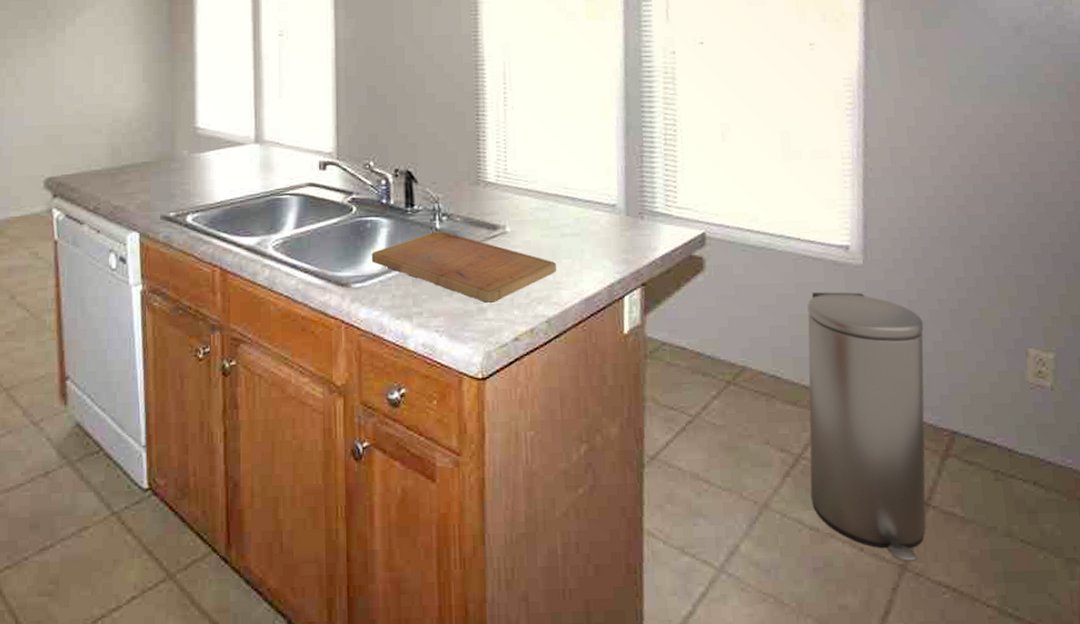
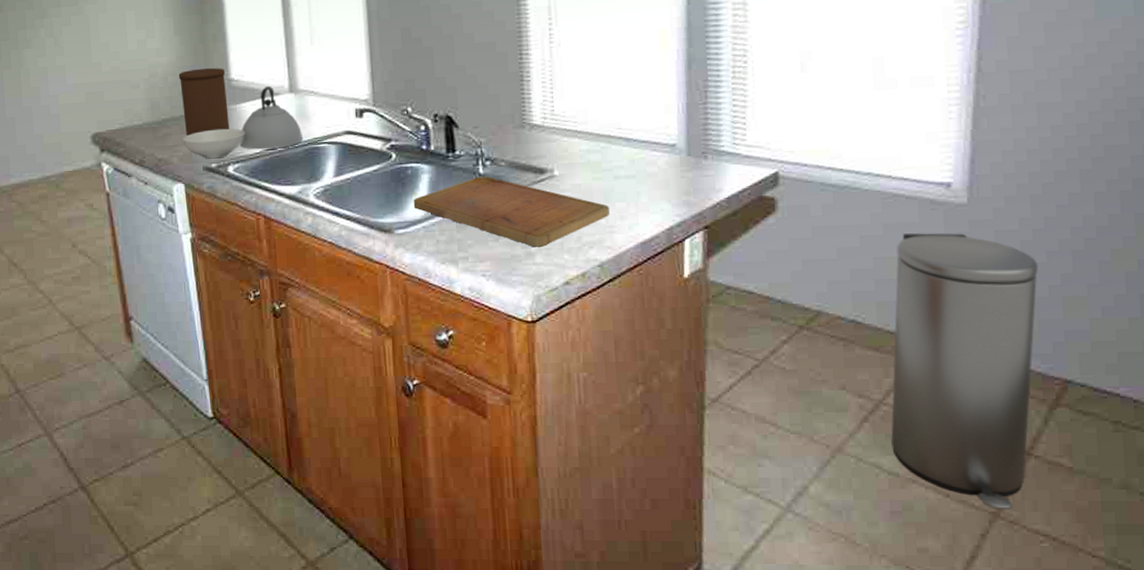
bowl: none [142,176,207,208] -> present [183,128,245,159]
canister: none [143,116,192,183] -> present [178,68,230,136]
kettle: none [200,135,266,200] -> present [239,85,304,150]

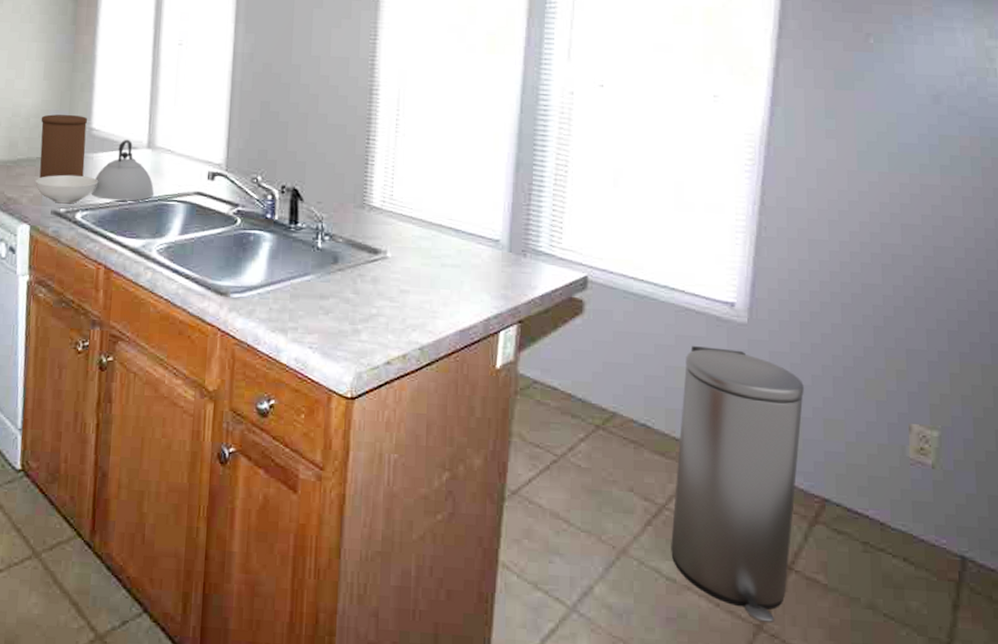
cutting board: present [413,175,610,247] -> none [251,249,435,325]

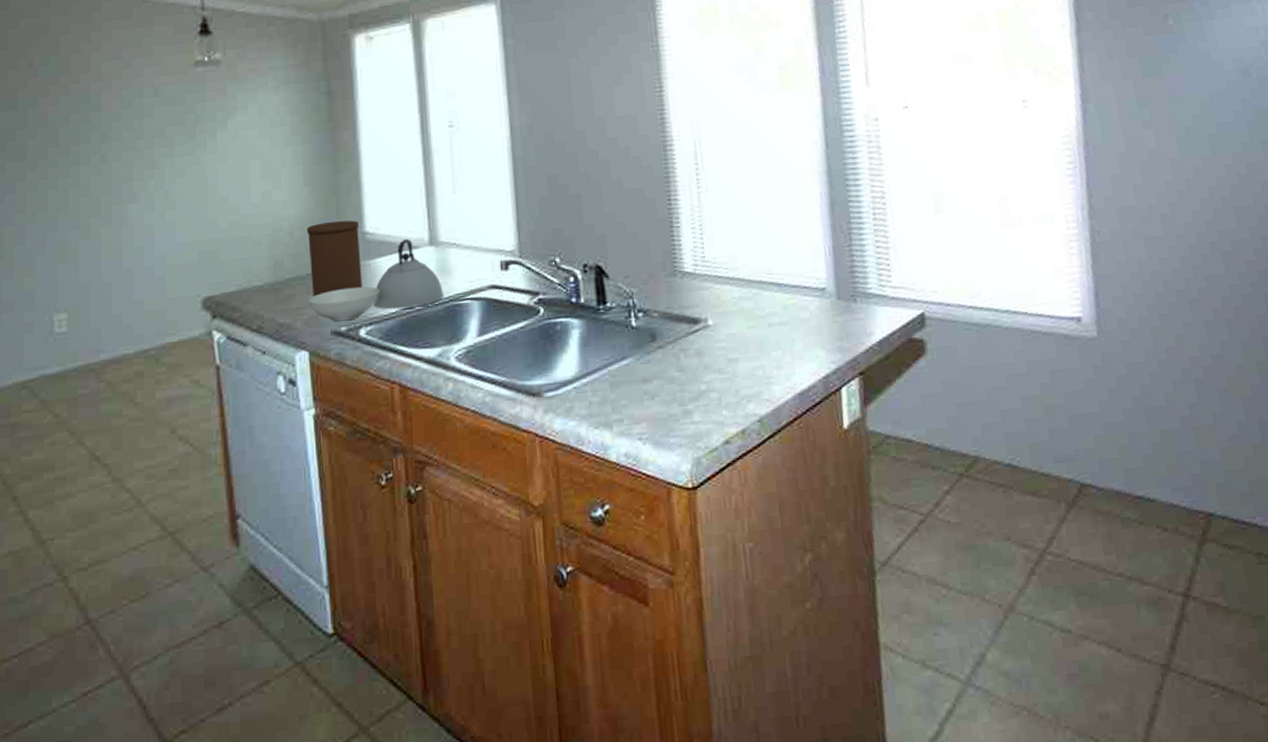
pedal bin: present [671,346,804,624] -> none [1040,367,1188,661]

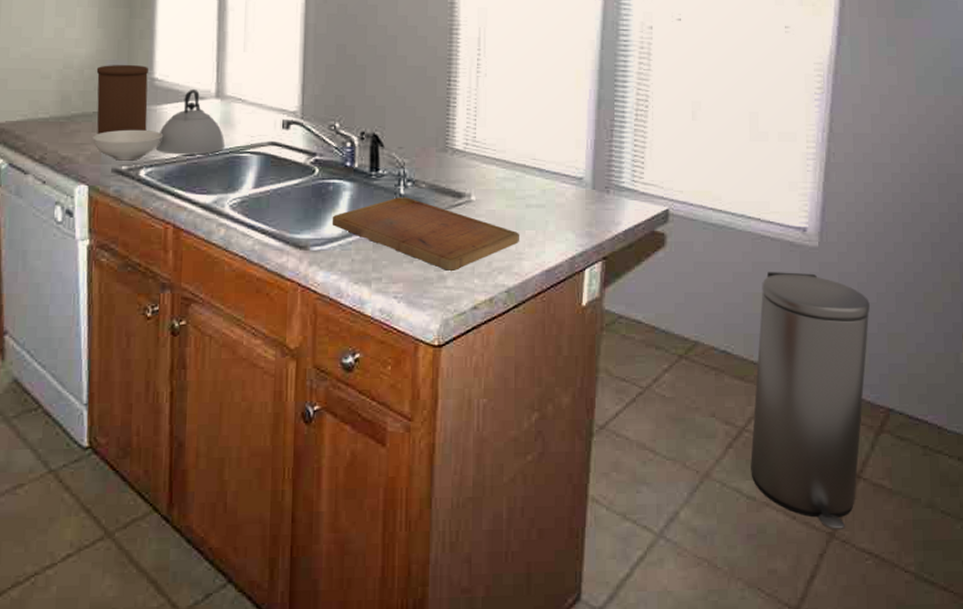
cutting board: none [563,328,766,404] -> present [332,196,520,271]
pedal bin: none [1040,367,1188,661] -> present [750,272,870,530]

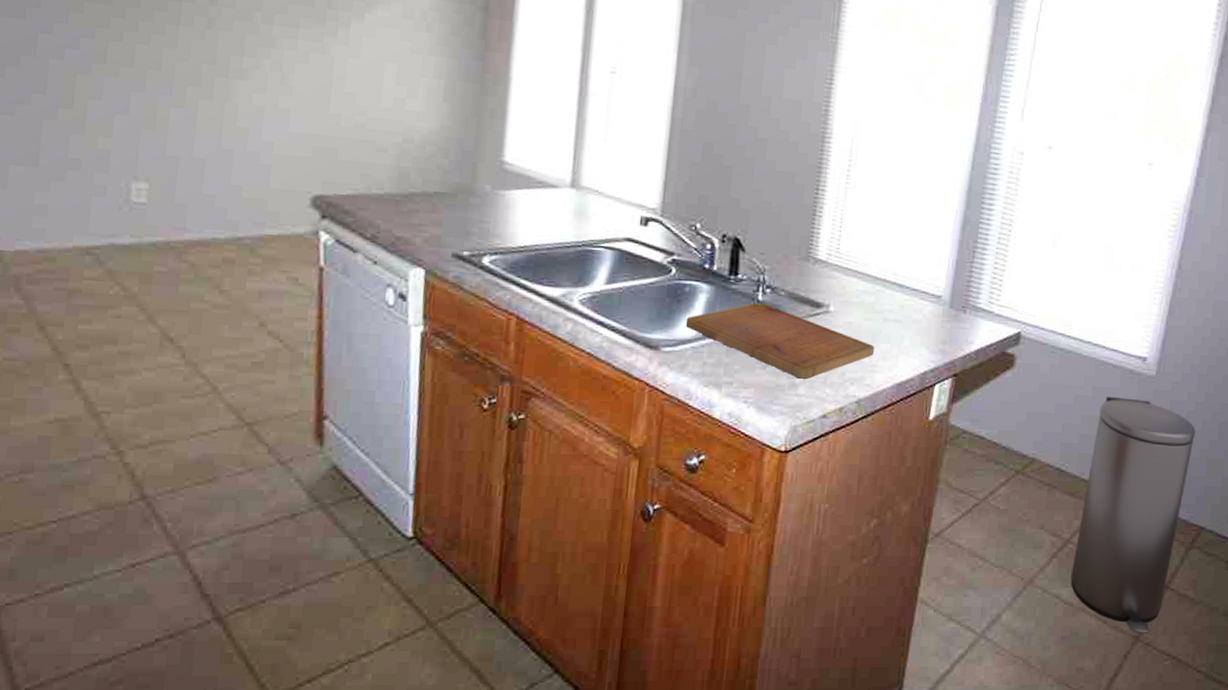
bowl: present [92,129,162,161] -> none [432,213,510,247]
canister: present [96,65,148,134] -> none [437,143,498,216]
kettle: present [155,88,226,155] -> none [501,176,578,246]

